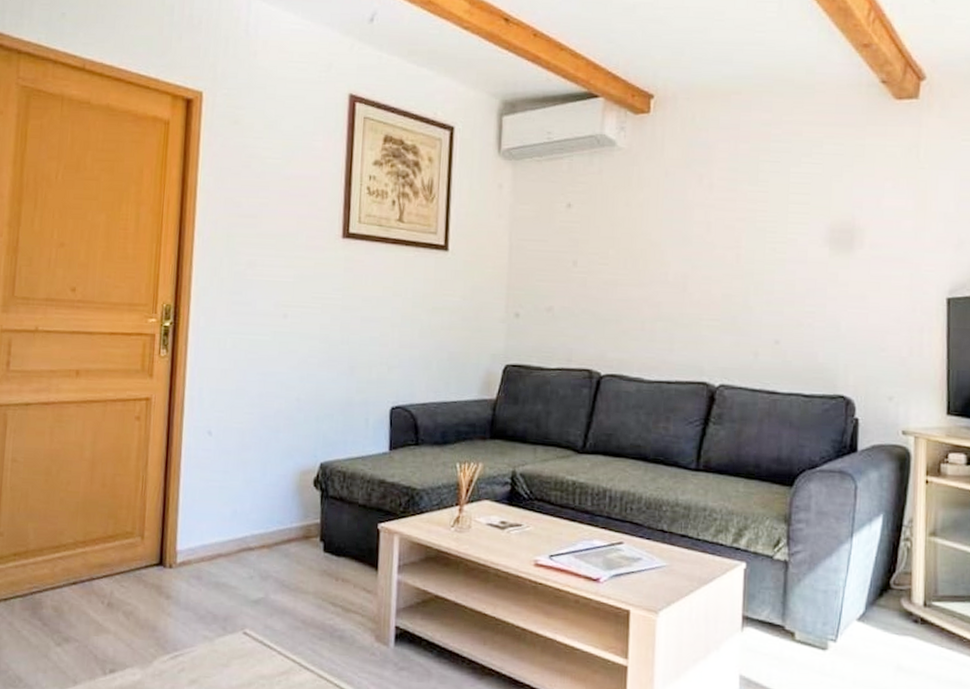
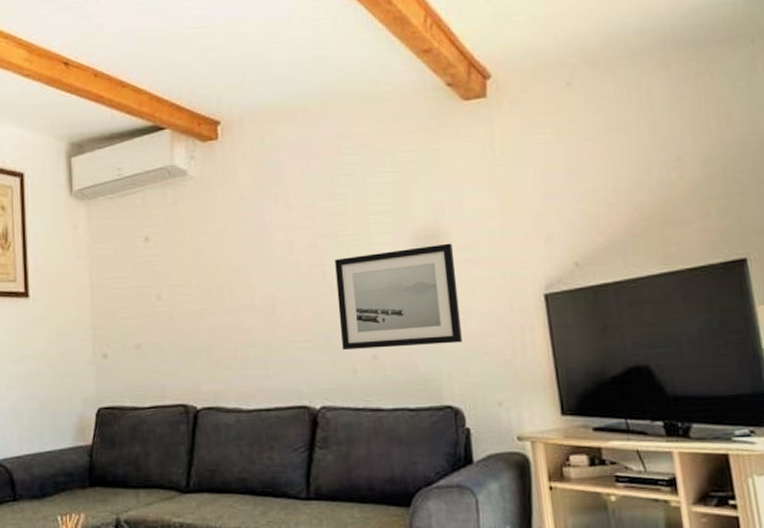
wall art: none [747,239,866,337] -> present [335,243,462,350]

